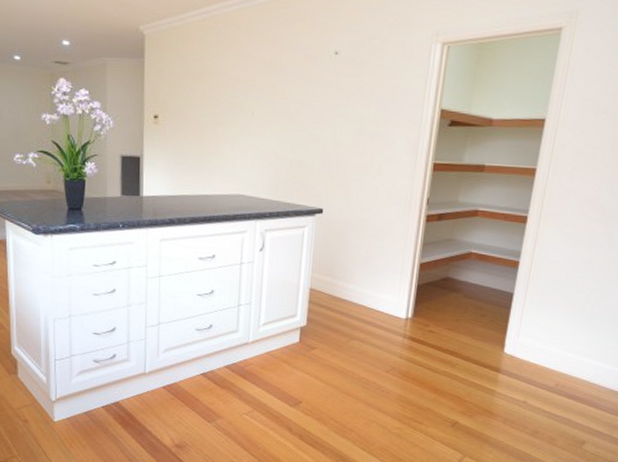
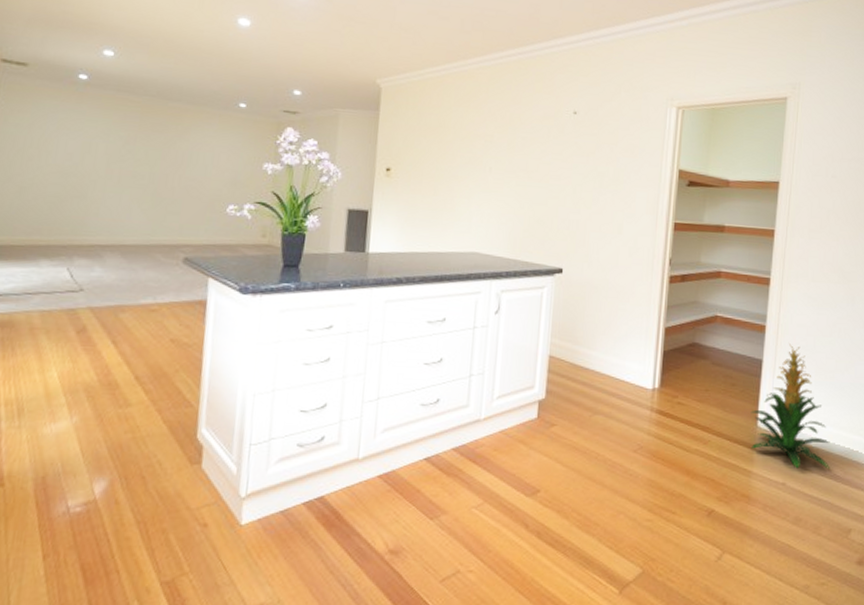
indoor plant: none [497,278,572,391] -> present [751,344,829,470]

